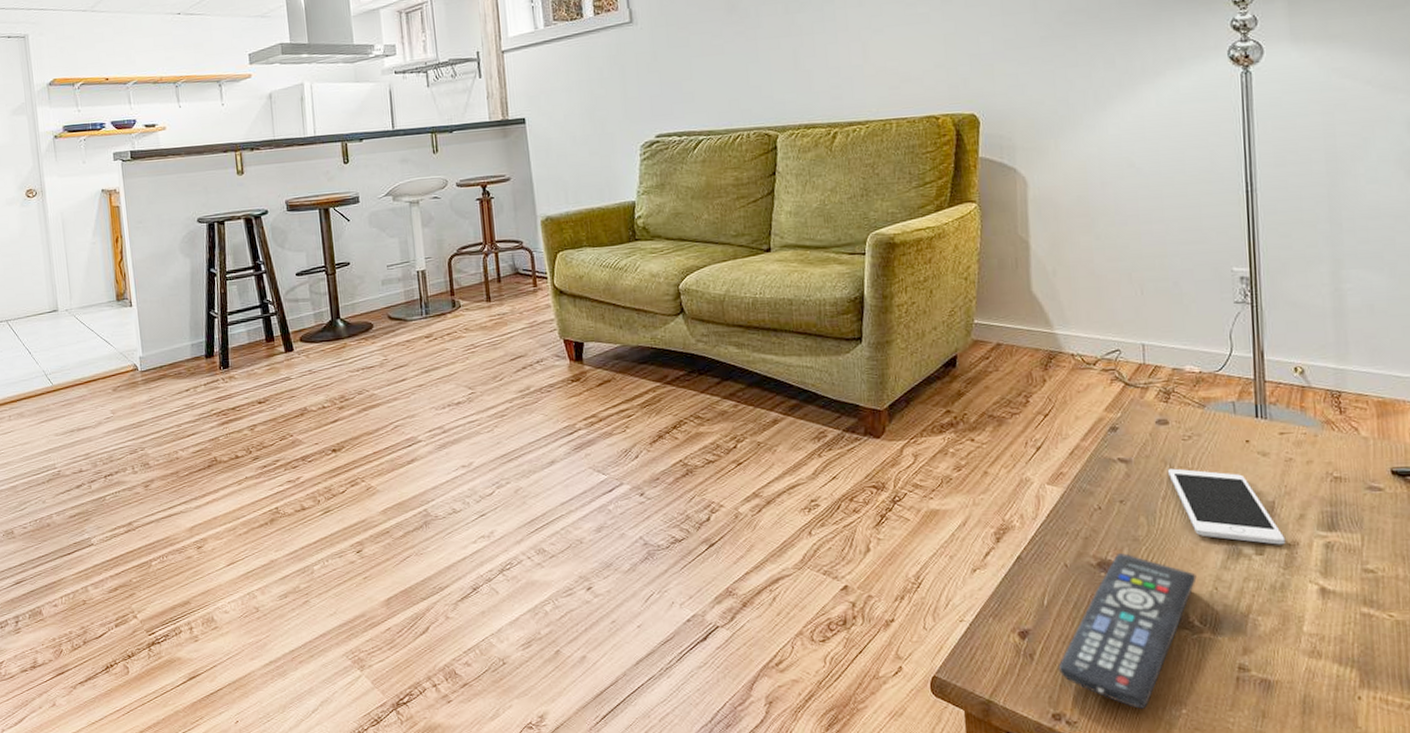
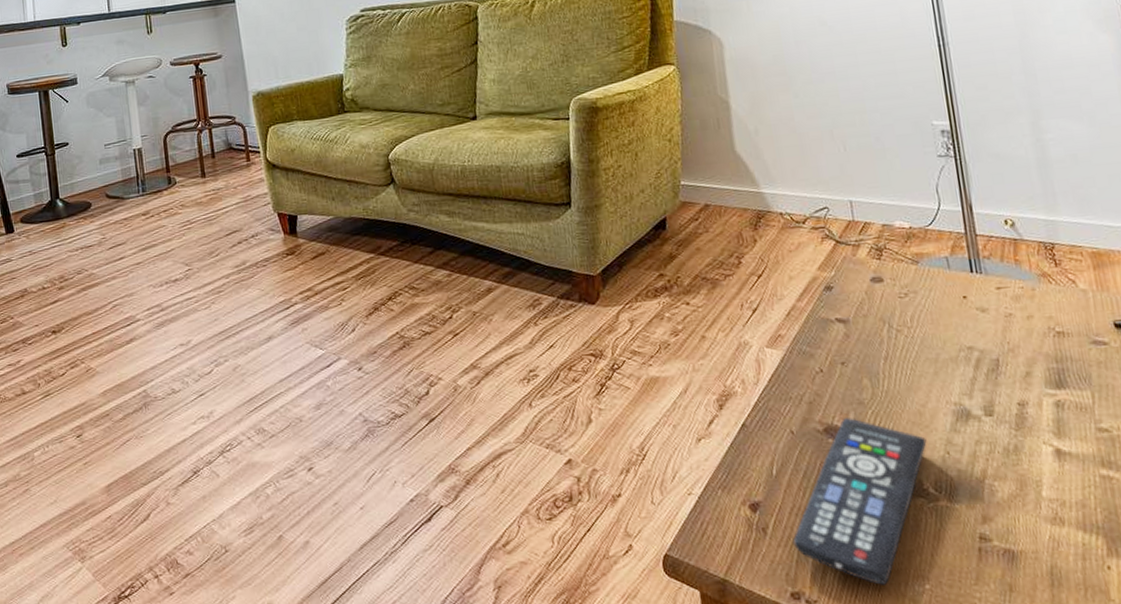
cell phone: present [1168,468,1286,545] -> none [887,327,1015,405]

